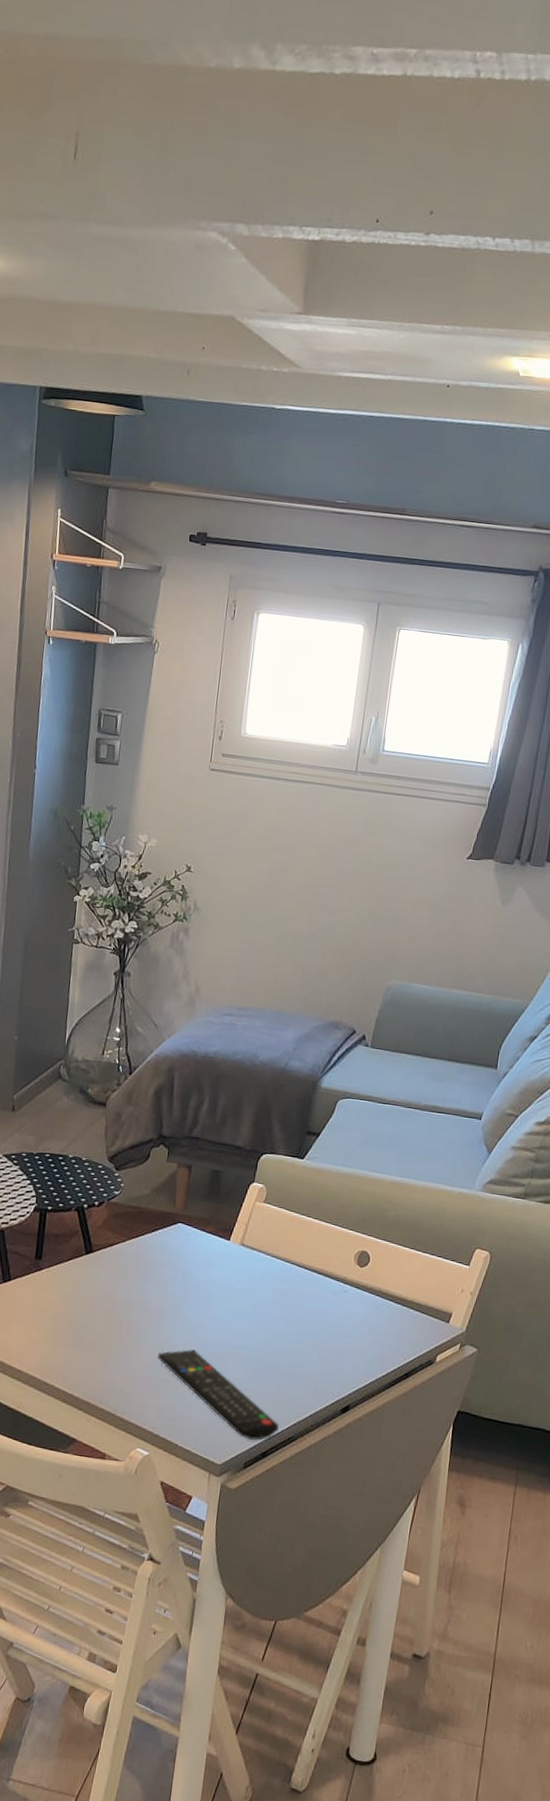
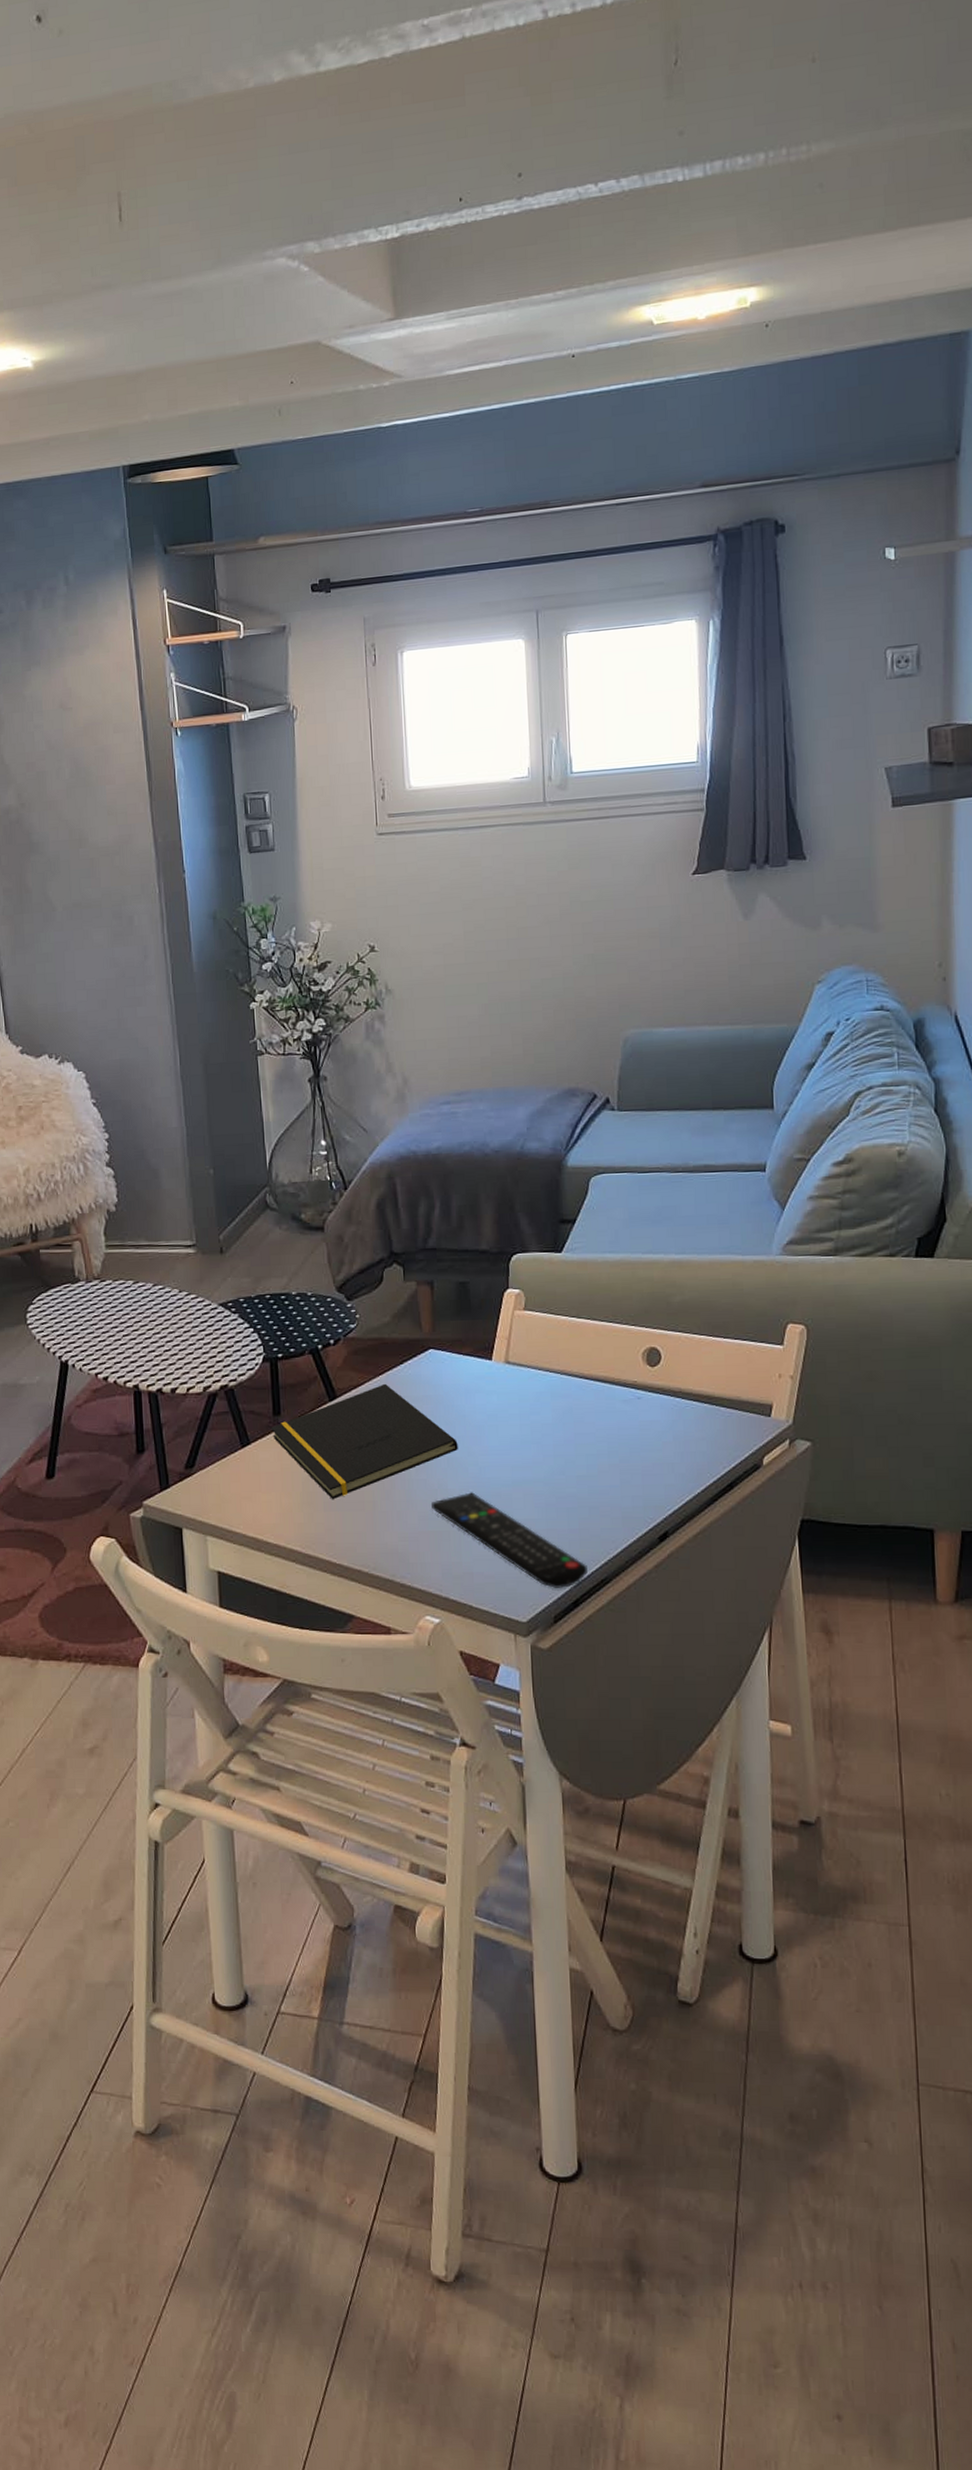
notepad: none [31,1246,189,1339] -> present [271,1383,458,1500]

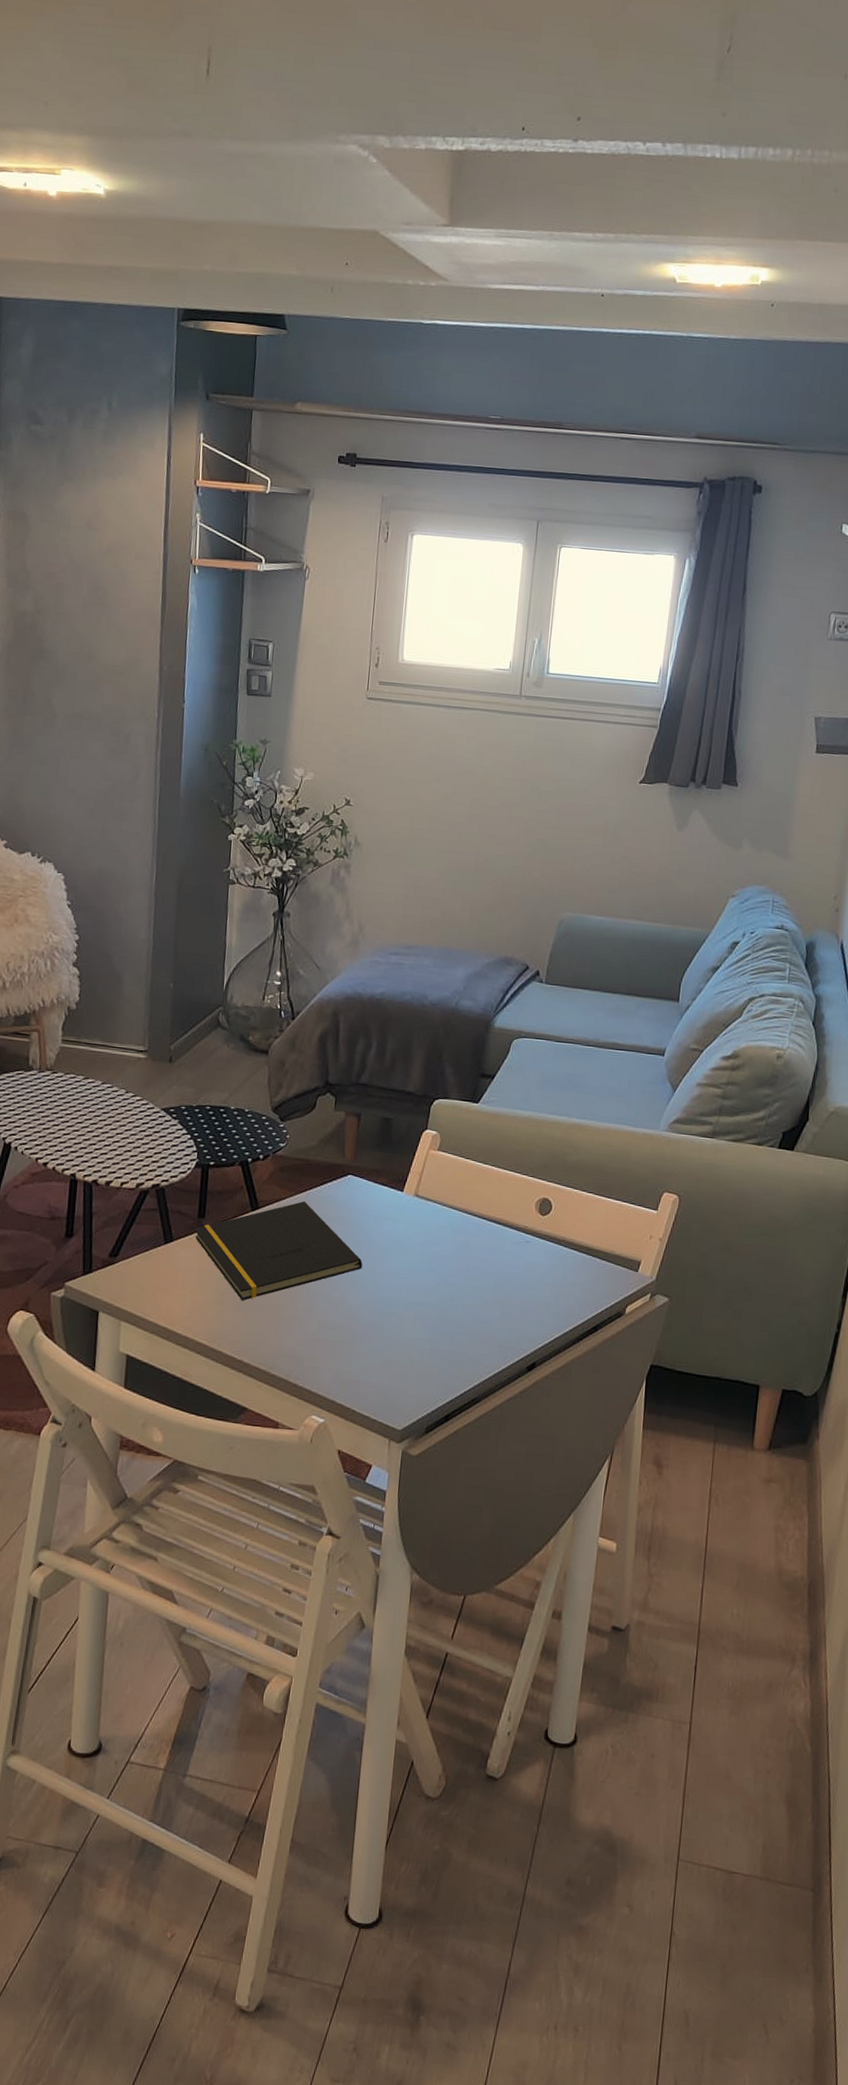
remote control: present [432,1492,588,1588] -> none [331,1308,462,1403]

